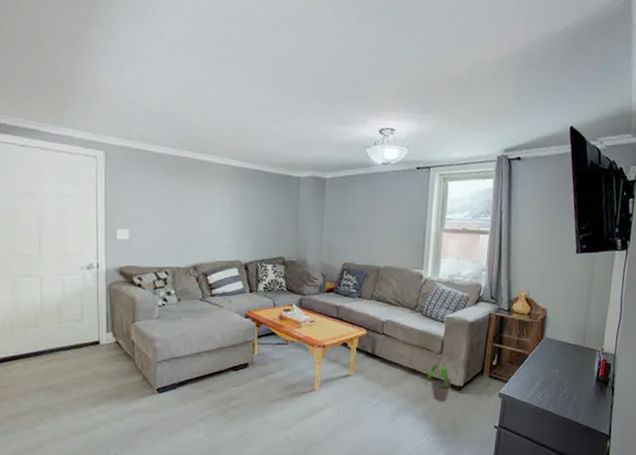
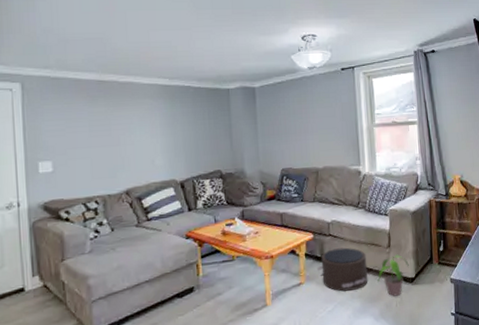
pouf: none [366,347,417,389] -> present [317,247,368,292]

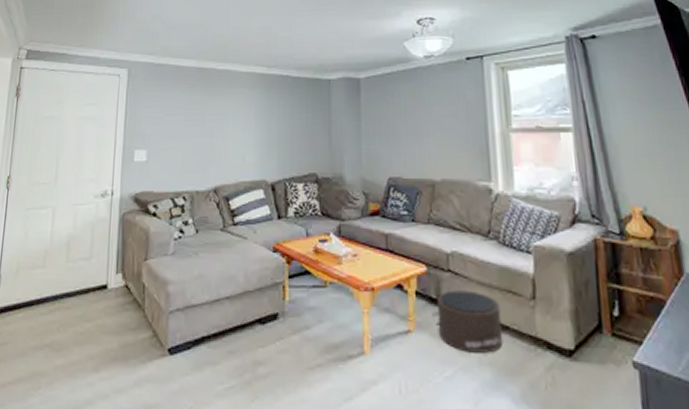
potted plant: present [377,254,409,297] -> none [517,311,565,373]

